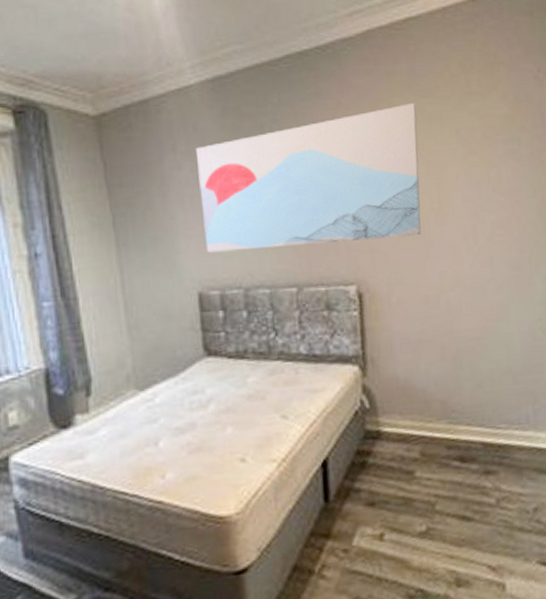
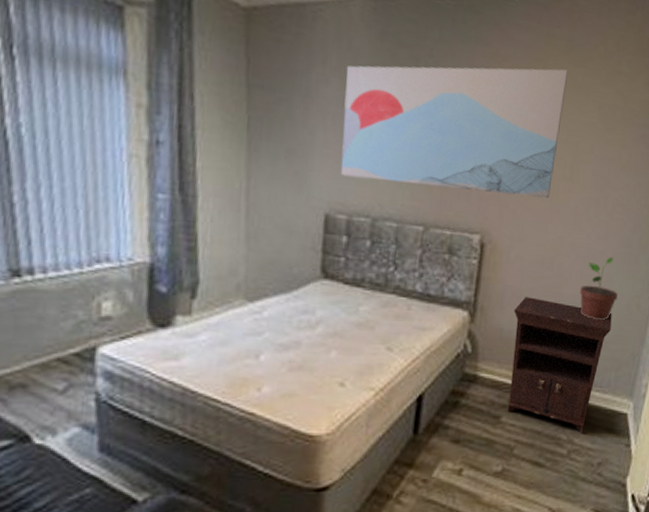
nightstand: none [406,340,518,478] -> present [507,297,612,433]
potted plant: none [473,283,518,352] -> present [579,257,618,320]

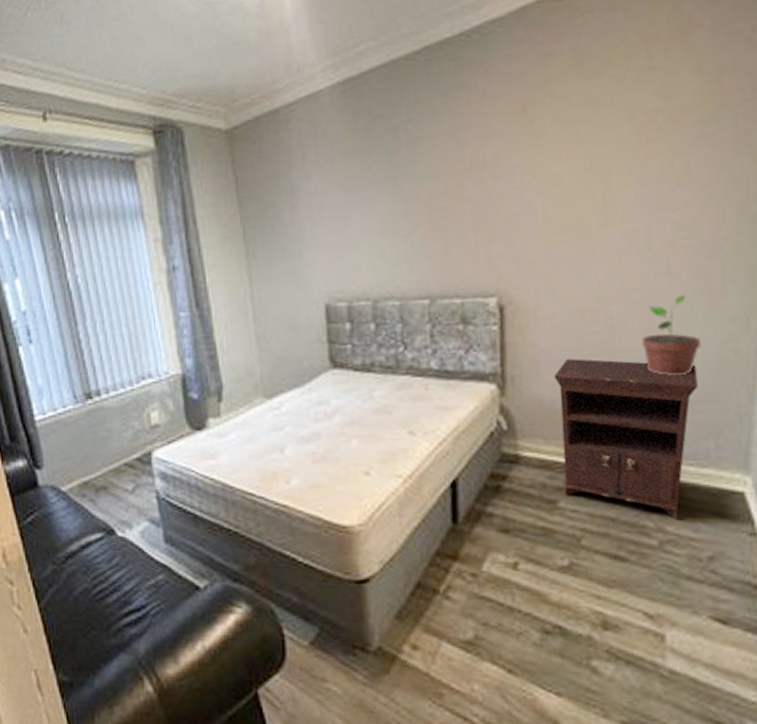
wall art: present [340,65,568,199] -> none [325,87,580,264]

